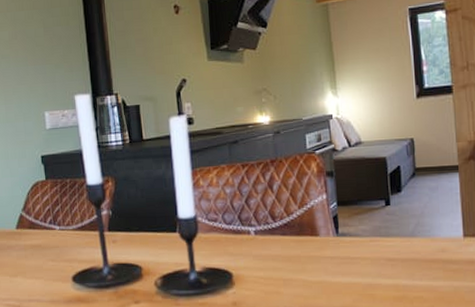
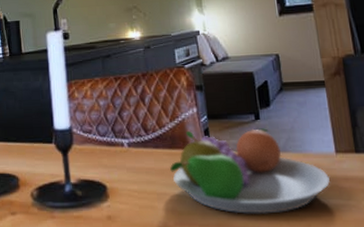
fruit bowl: none [297,214,455,297] -> present [170,128,330,214]

